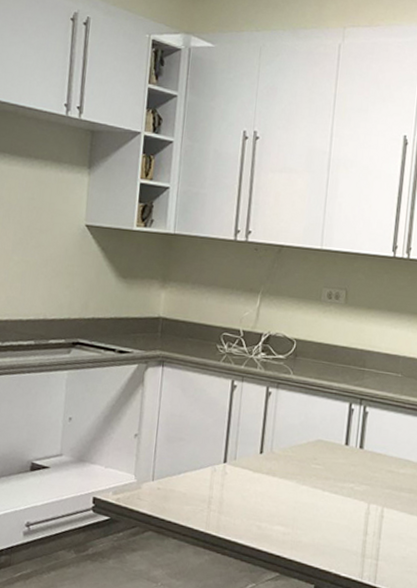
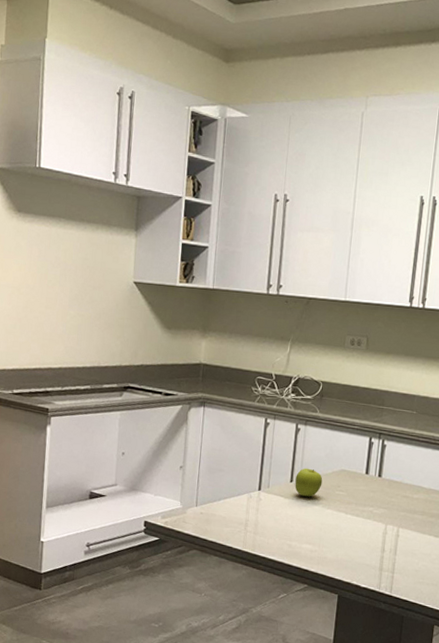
fruit: none [265,437,297,471] -> present [295,468,323,497]

